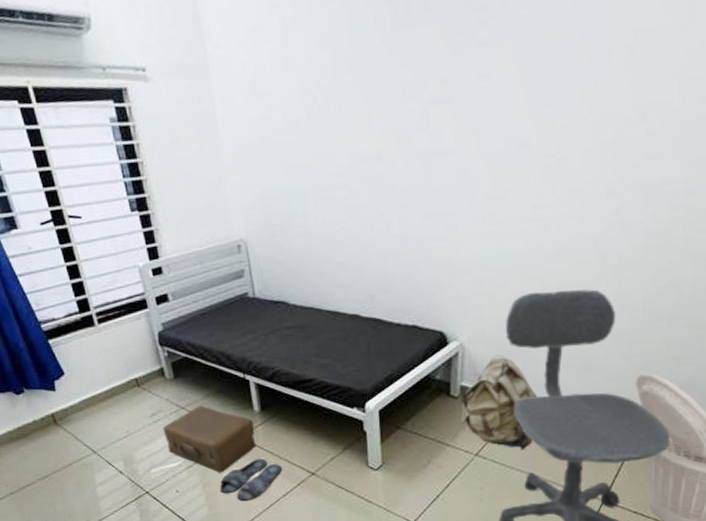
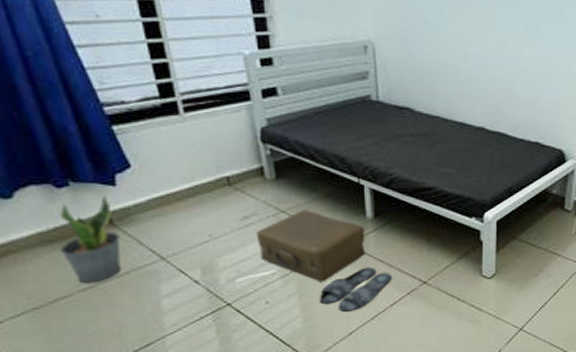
potted plant: none [20,399,66,474] -> present [60,195,122,284]

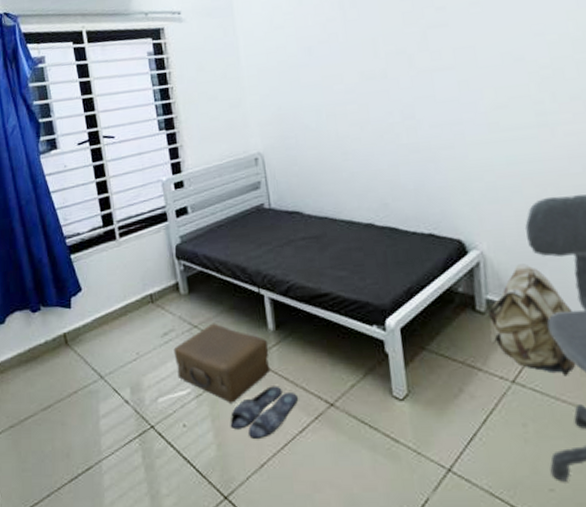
potted plant: present [60,195,122,284] -> none [31,317,72,403]

